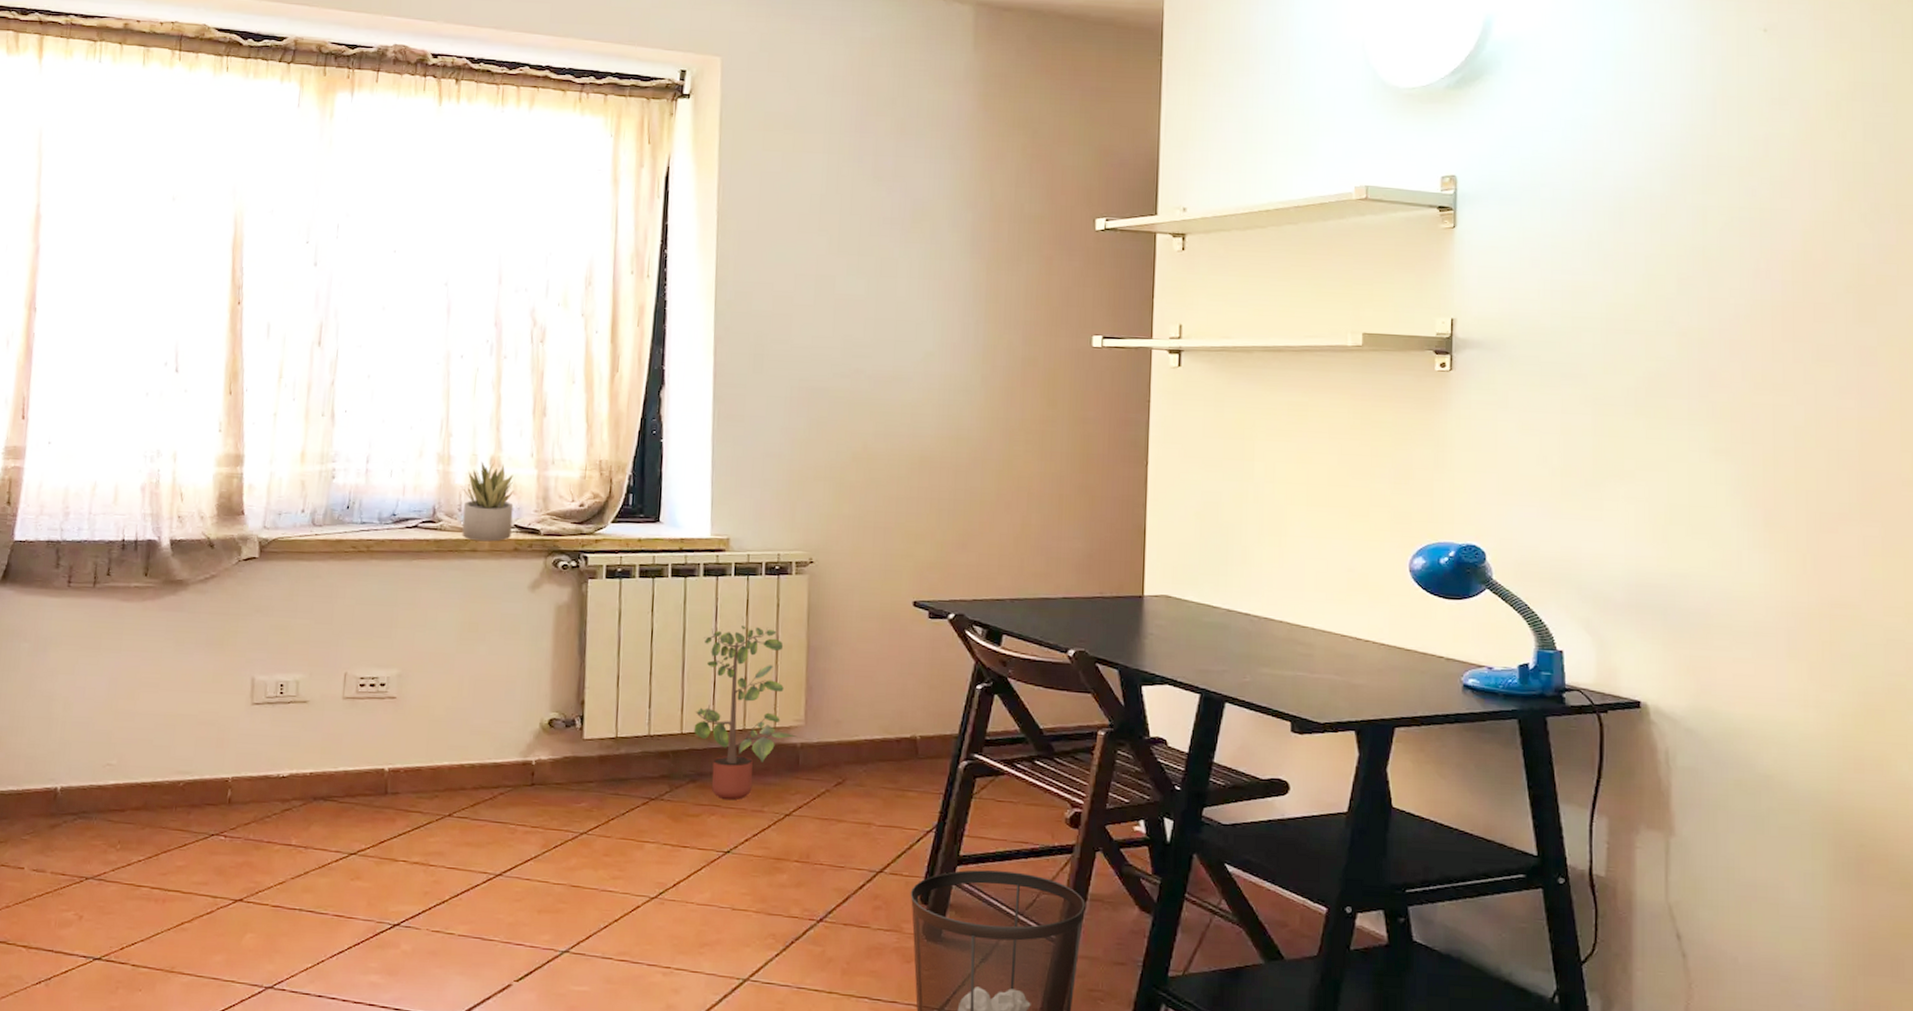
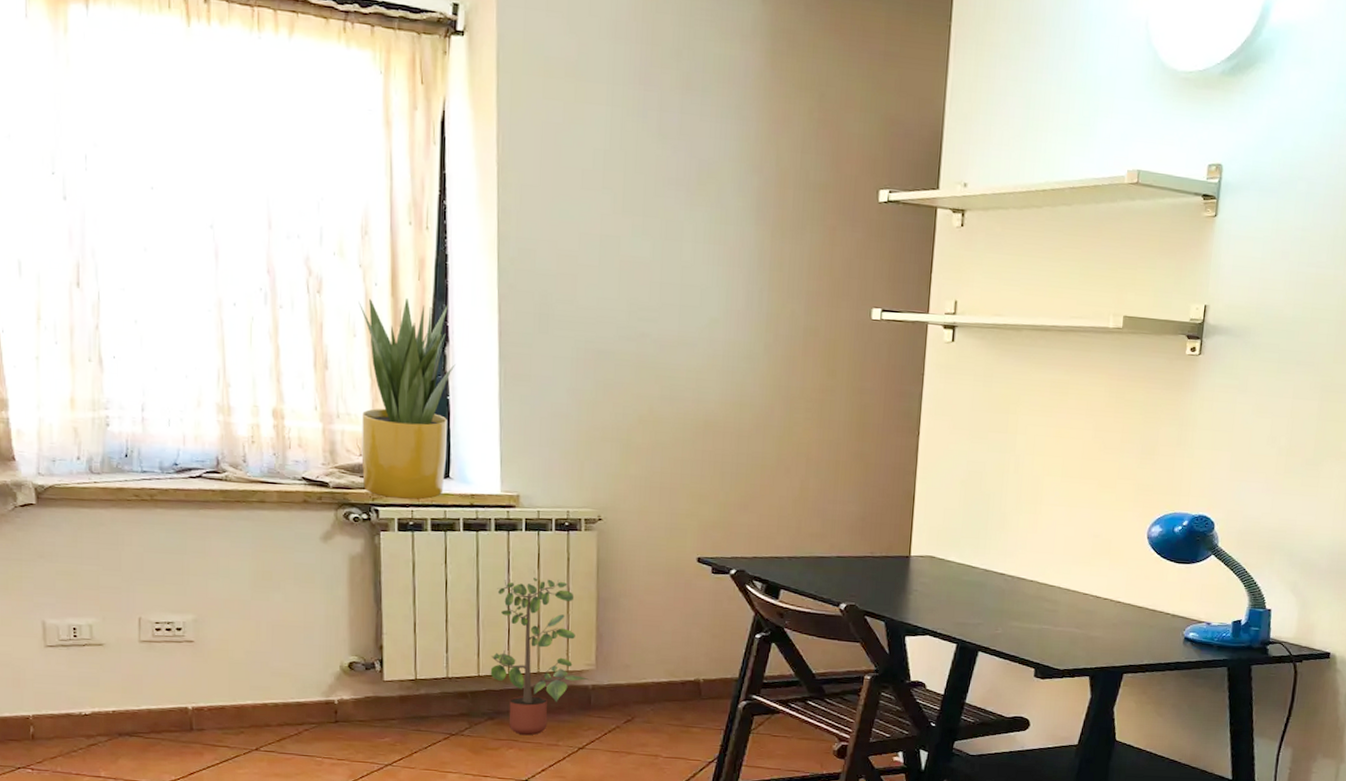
succulent plant: present [462,461,514,542] -> none [245,413,300,494]
planter: none [573,344,670,546] -> present [358,298,455,500]

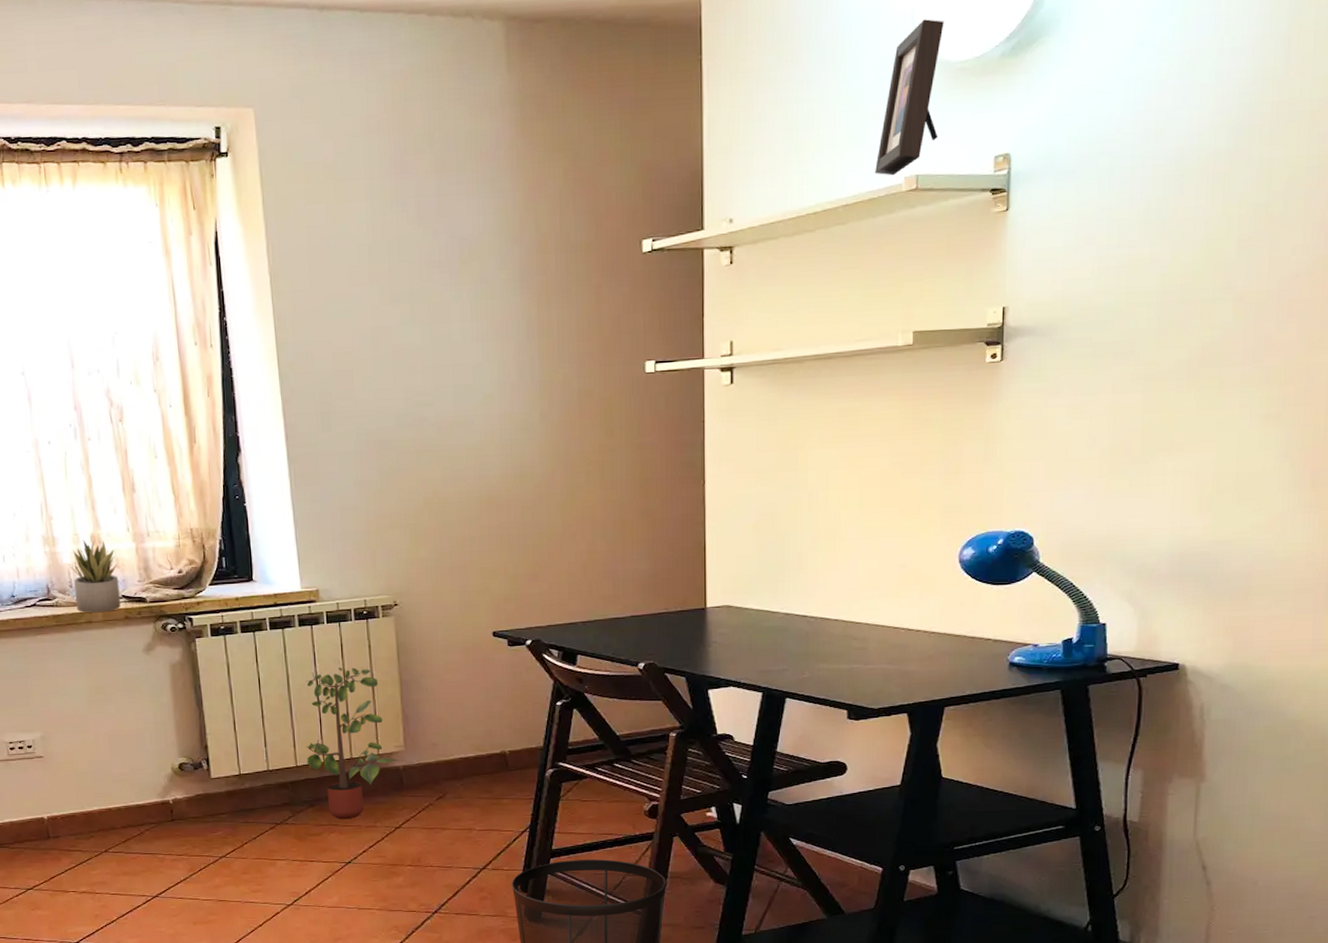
succulent plant: none [245,413,300,494] -> present [69,540,121,613]
planter: present [358,298,455,500] -> none [156,415,249,606]
picture frame: none [1101,27,1174,168] -> present [875,19,944,176]

